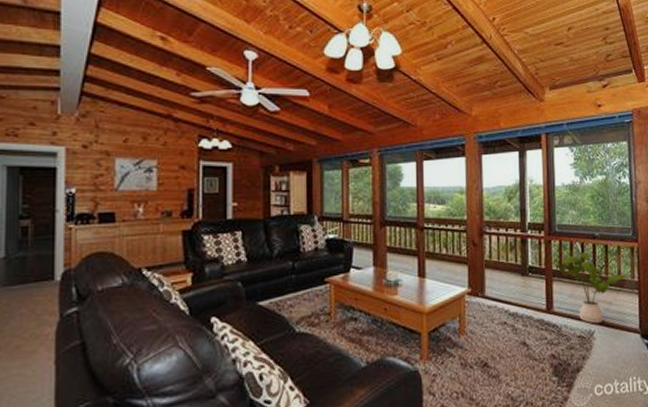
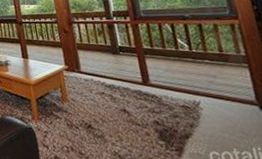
house plant: present [555,252,634,324] -> none [146,32,240,95]

